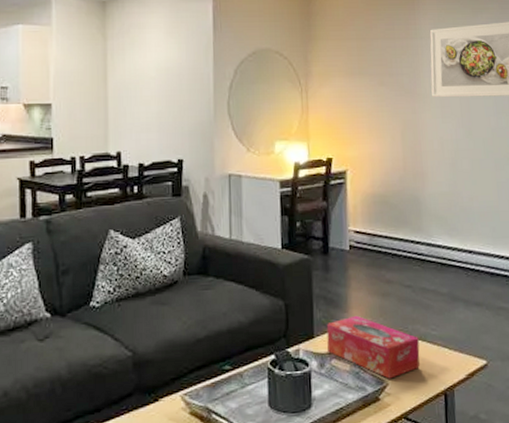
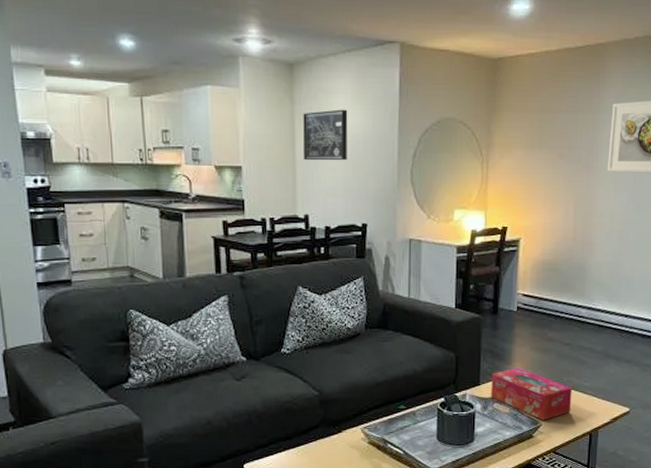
wall art: none [116,43,162,96] -> present [303,109,348,161]

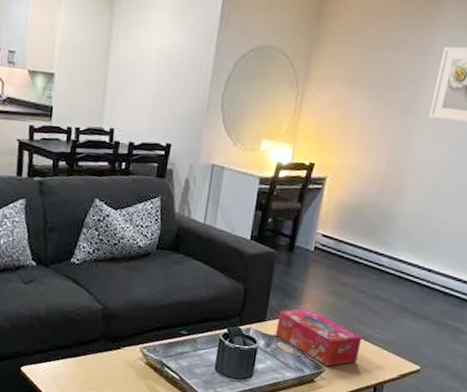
wall art: present [303,109,348,161] -> none [116,25,166,79]

